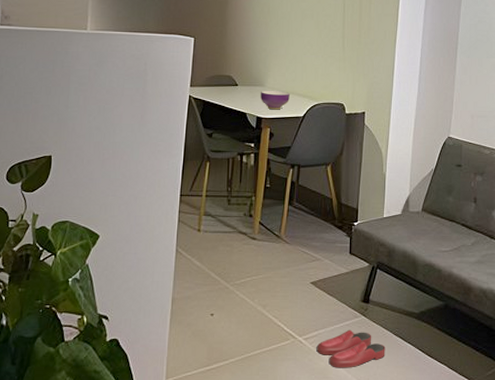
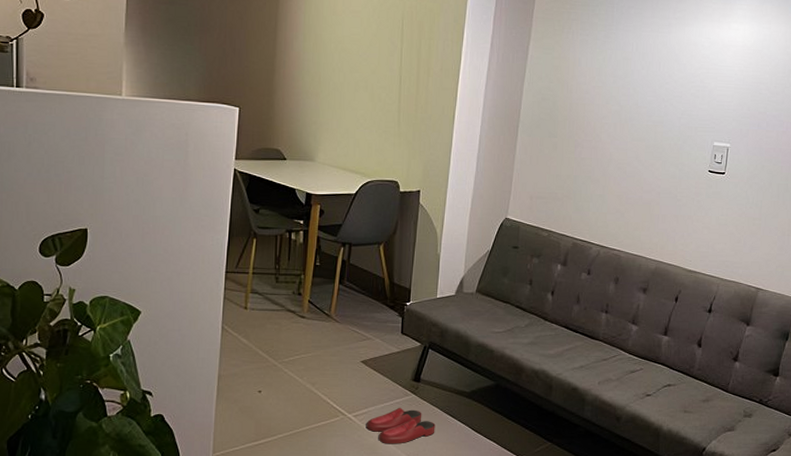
bowl: present [260,90,291,110] -> none [309,165,342,186]

